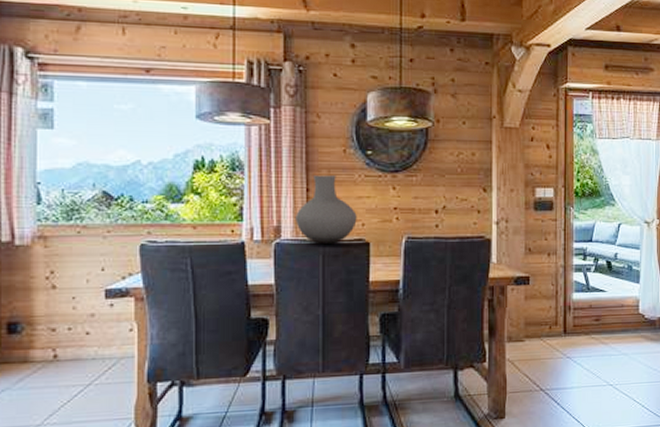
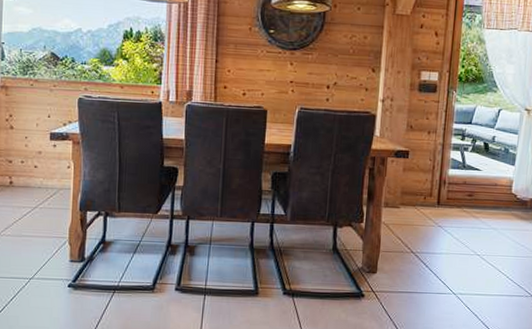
vase: present [296,175,357,245] -> none [205,49,258,110]

